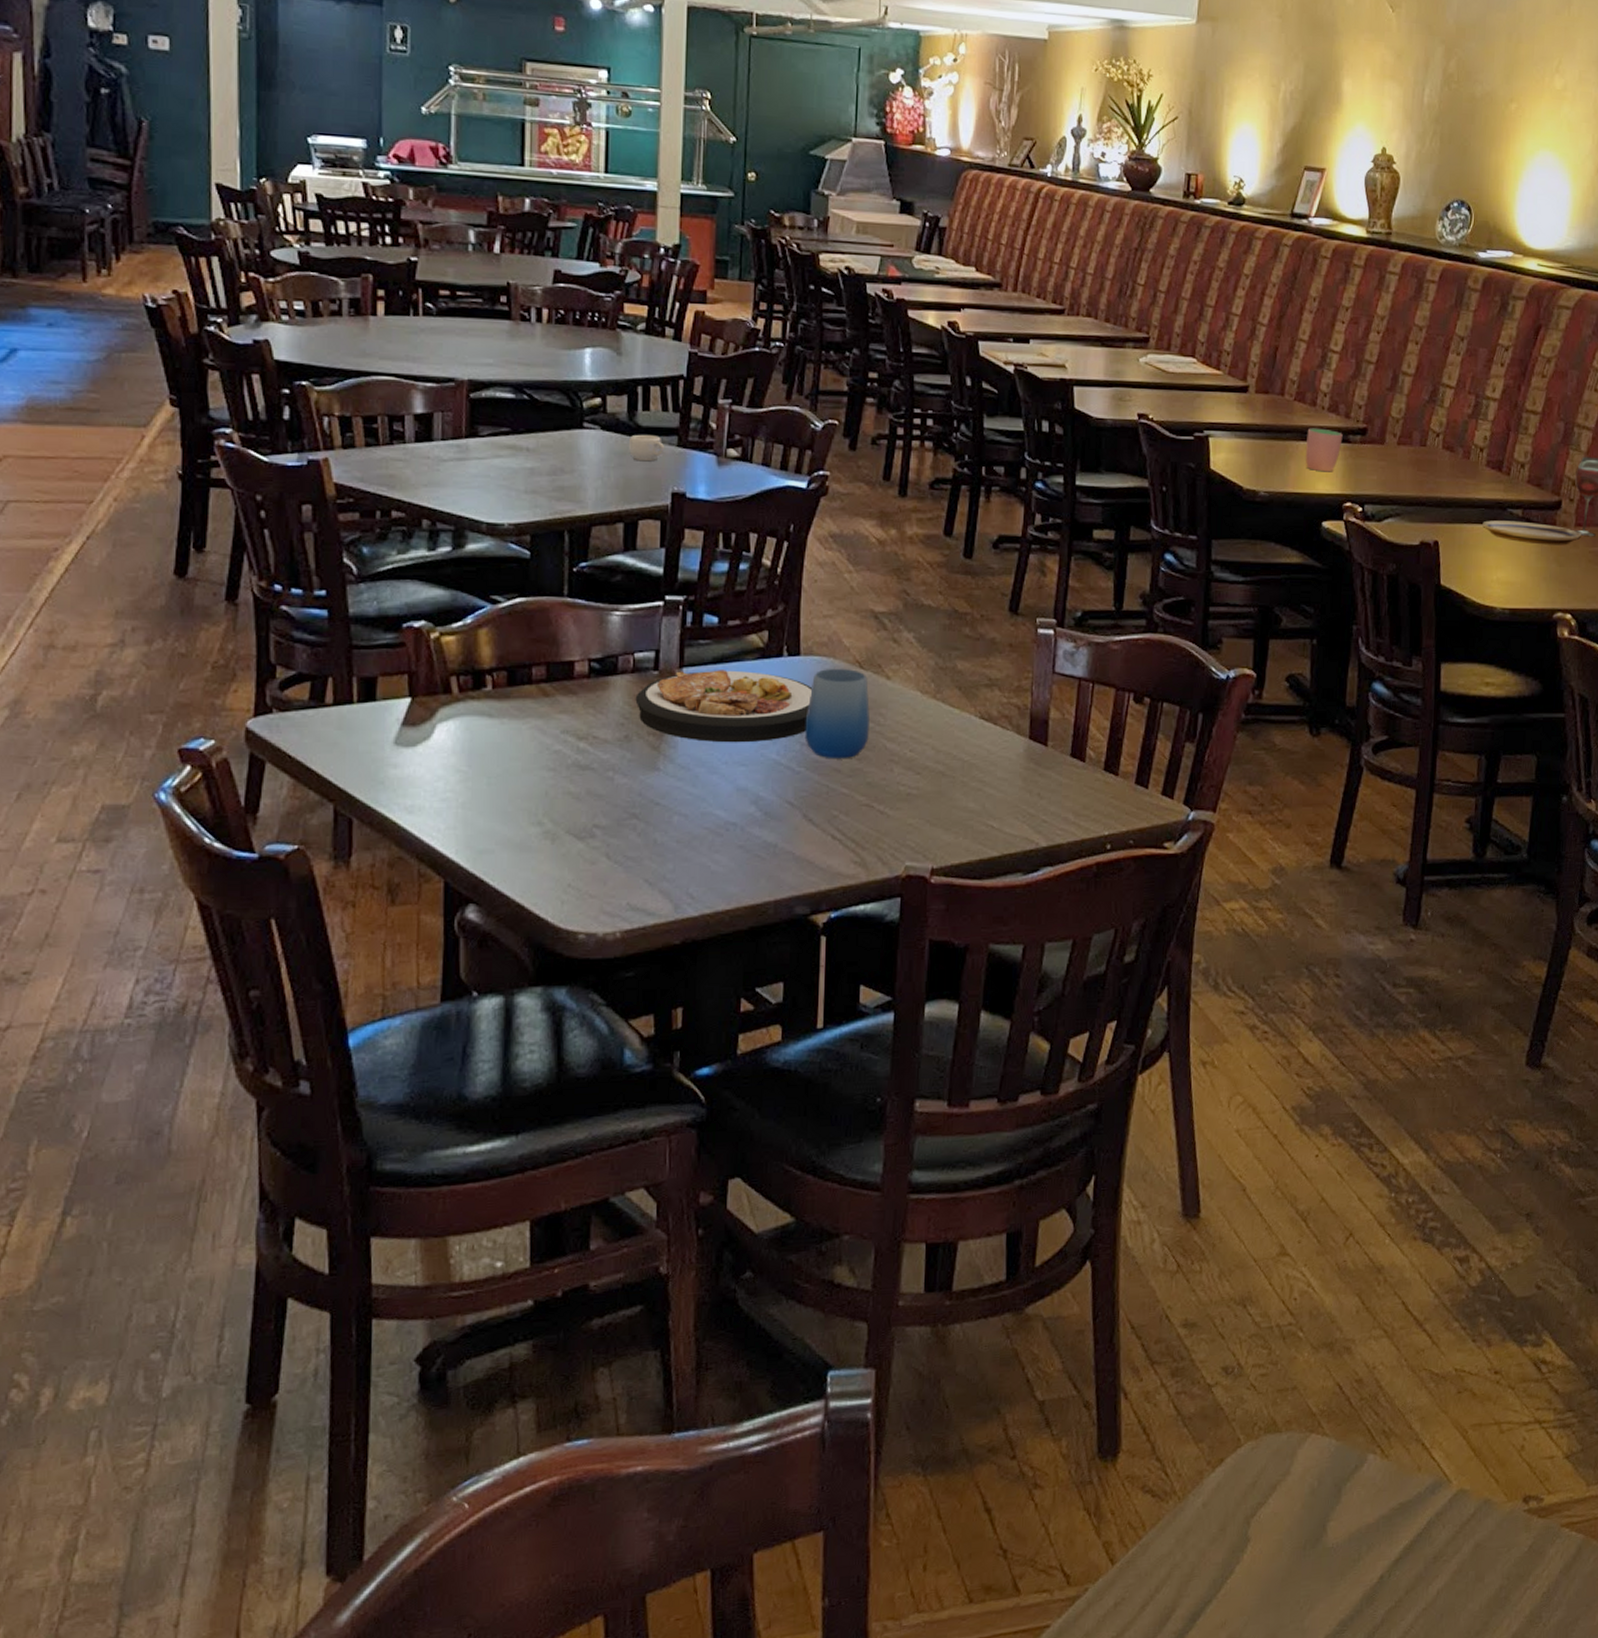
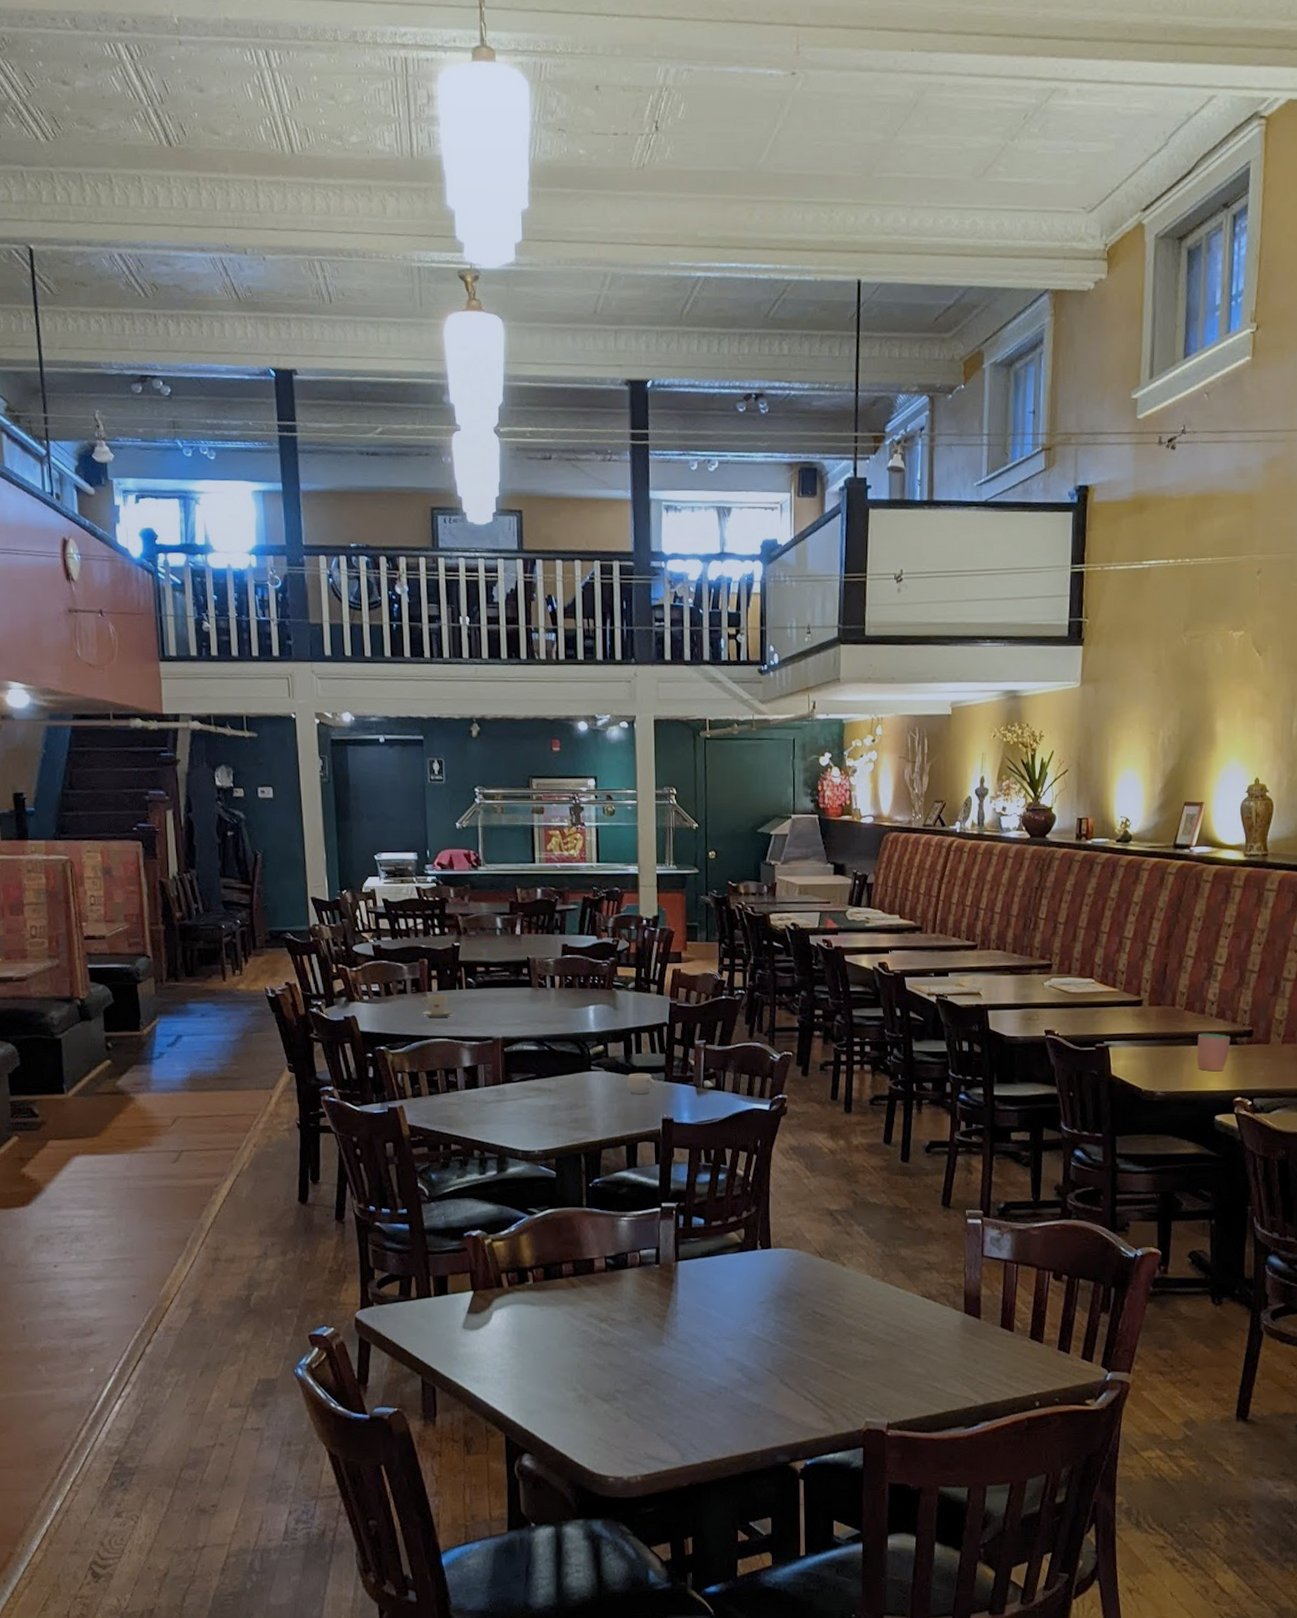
teacup: none [361,320,406,350] -> present [421,995,455,1018]
plate: present [635,670,813,743] -> none [642,1262,783,1322]
cup: present [804,668,870,759] -> none [778,1257,830,1334]

